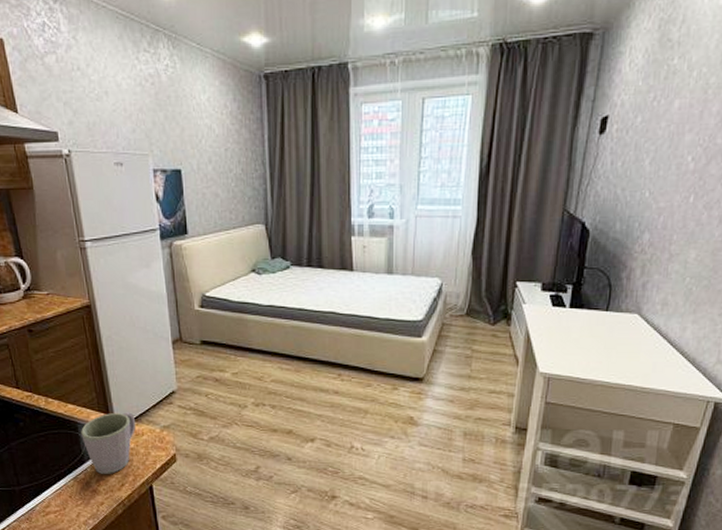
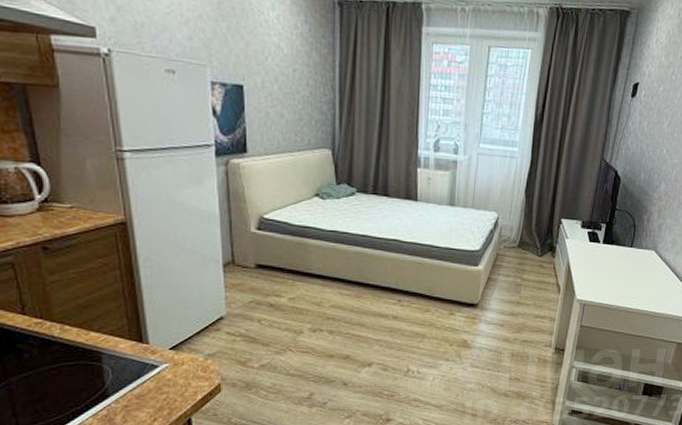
mug: present [81,412,136,474] -> none [106,340,176,409]

